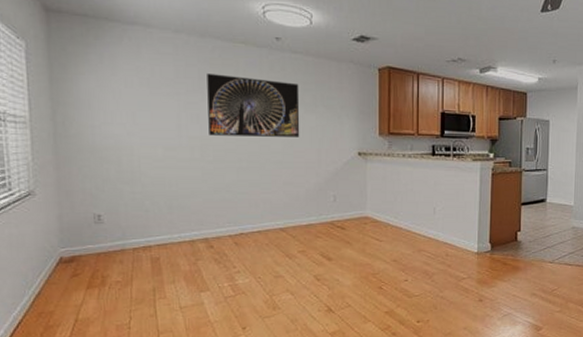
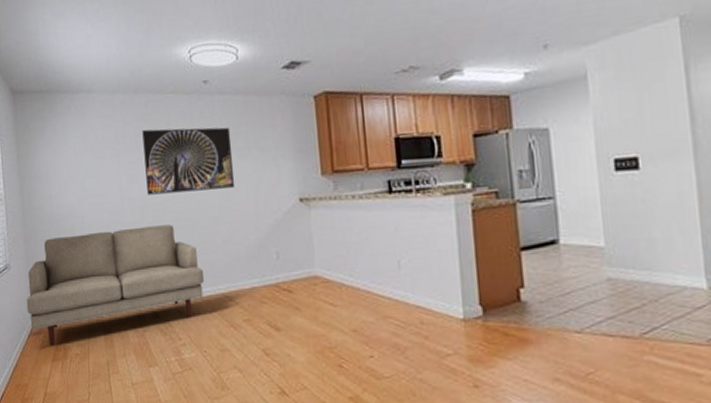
sofa: none [55,164,264,274] -> present [26,224,205,346]

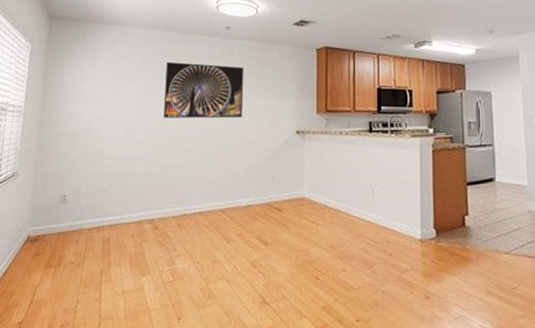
sofa: present [26,224,205,346] -> none [27,145,206,254]

